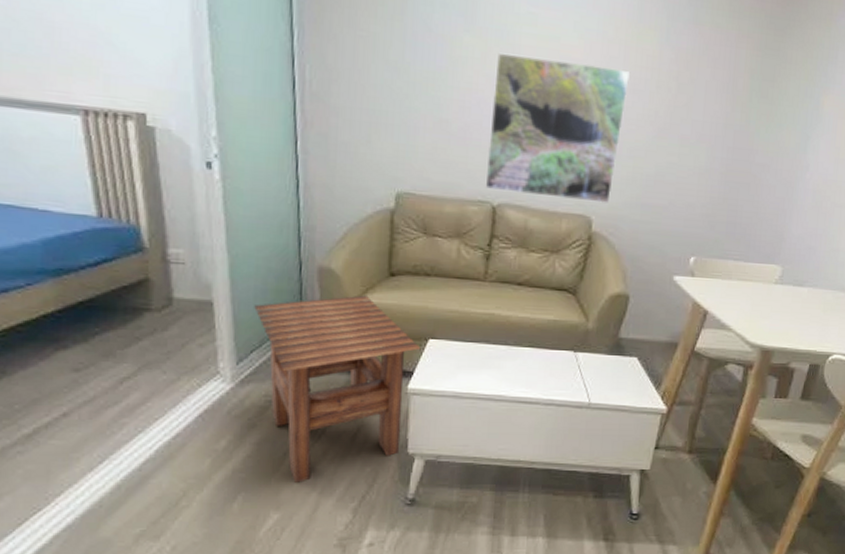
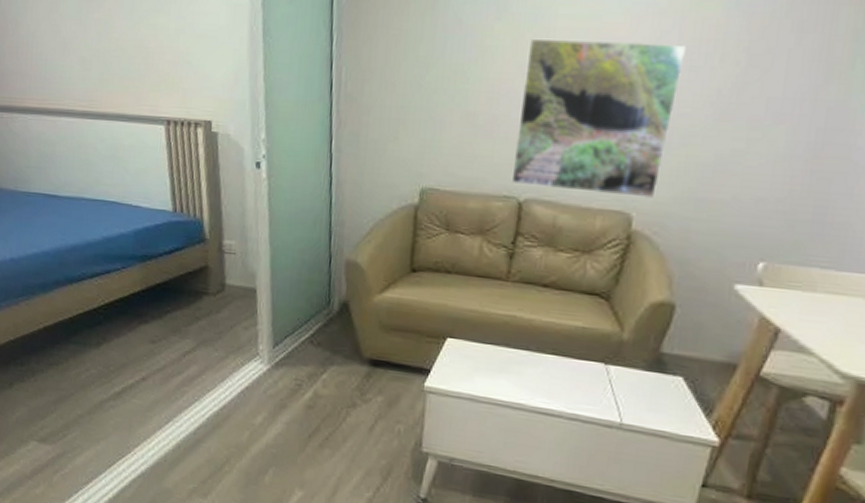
side table: present [254,295,421,483] -> none [289,289,439,466]

